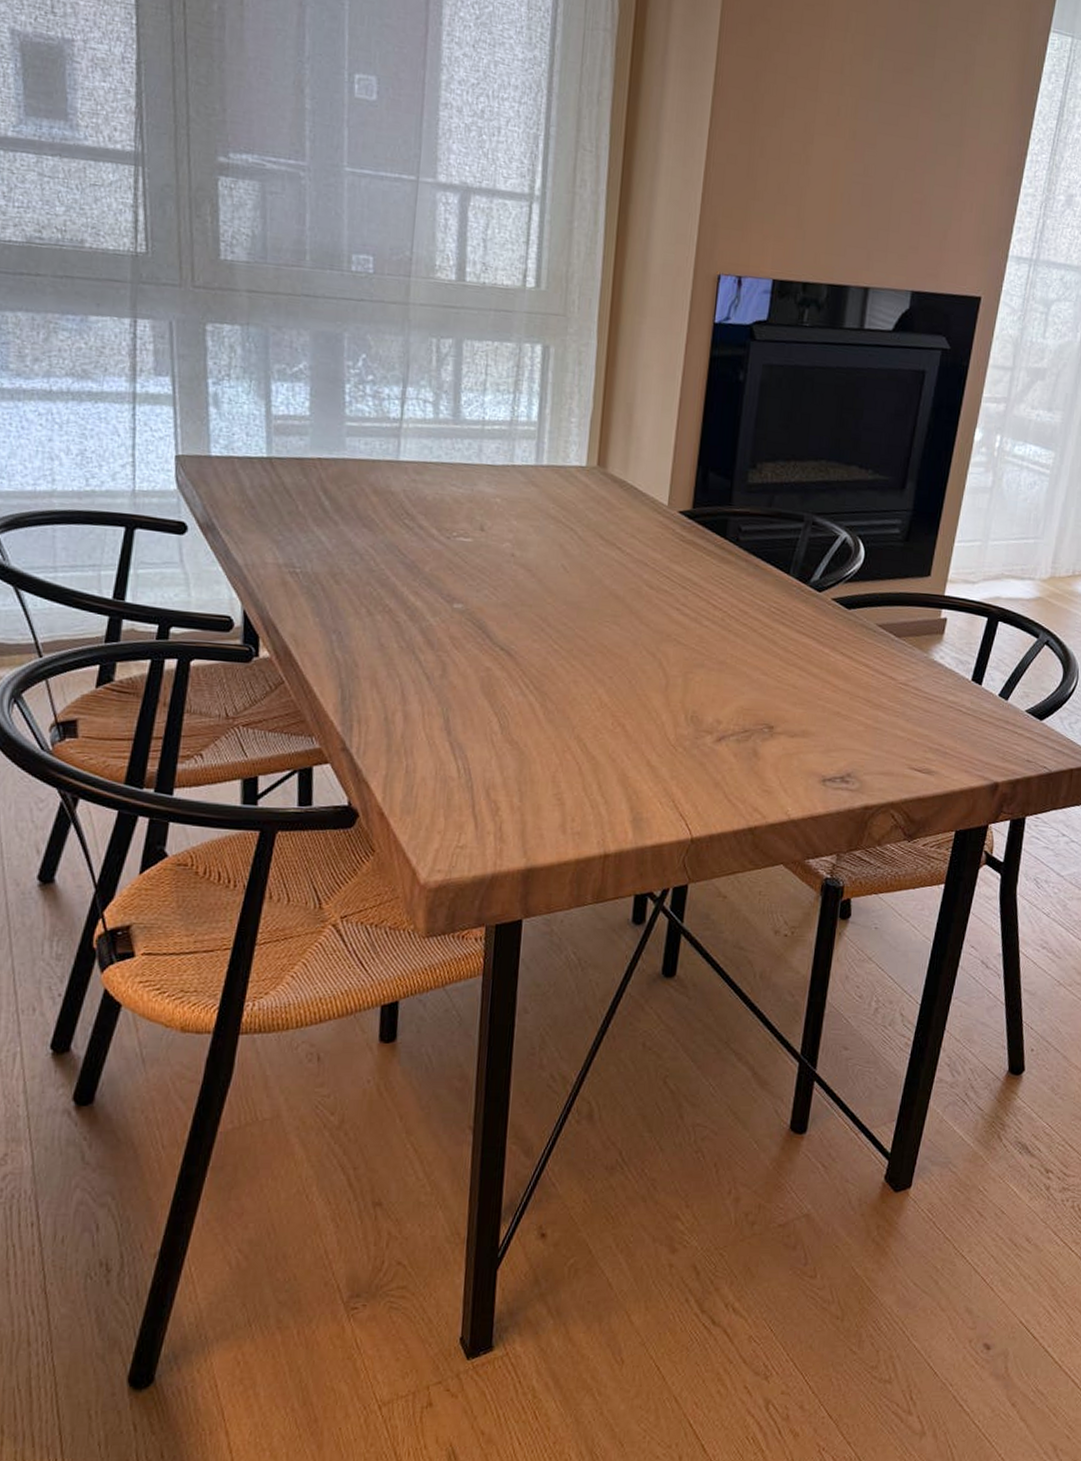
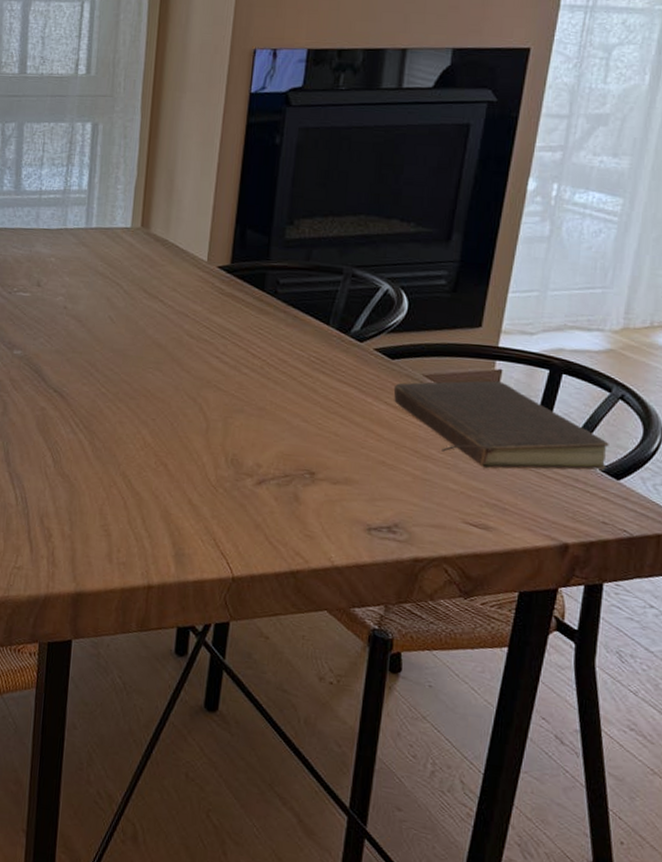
book: none [849,629,1035,715] -> present [393,380,609,470]

